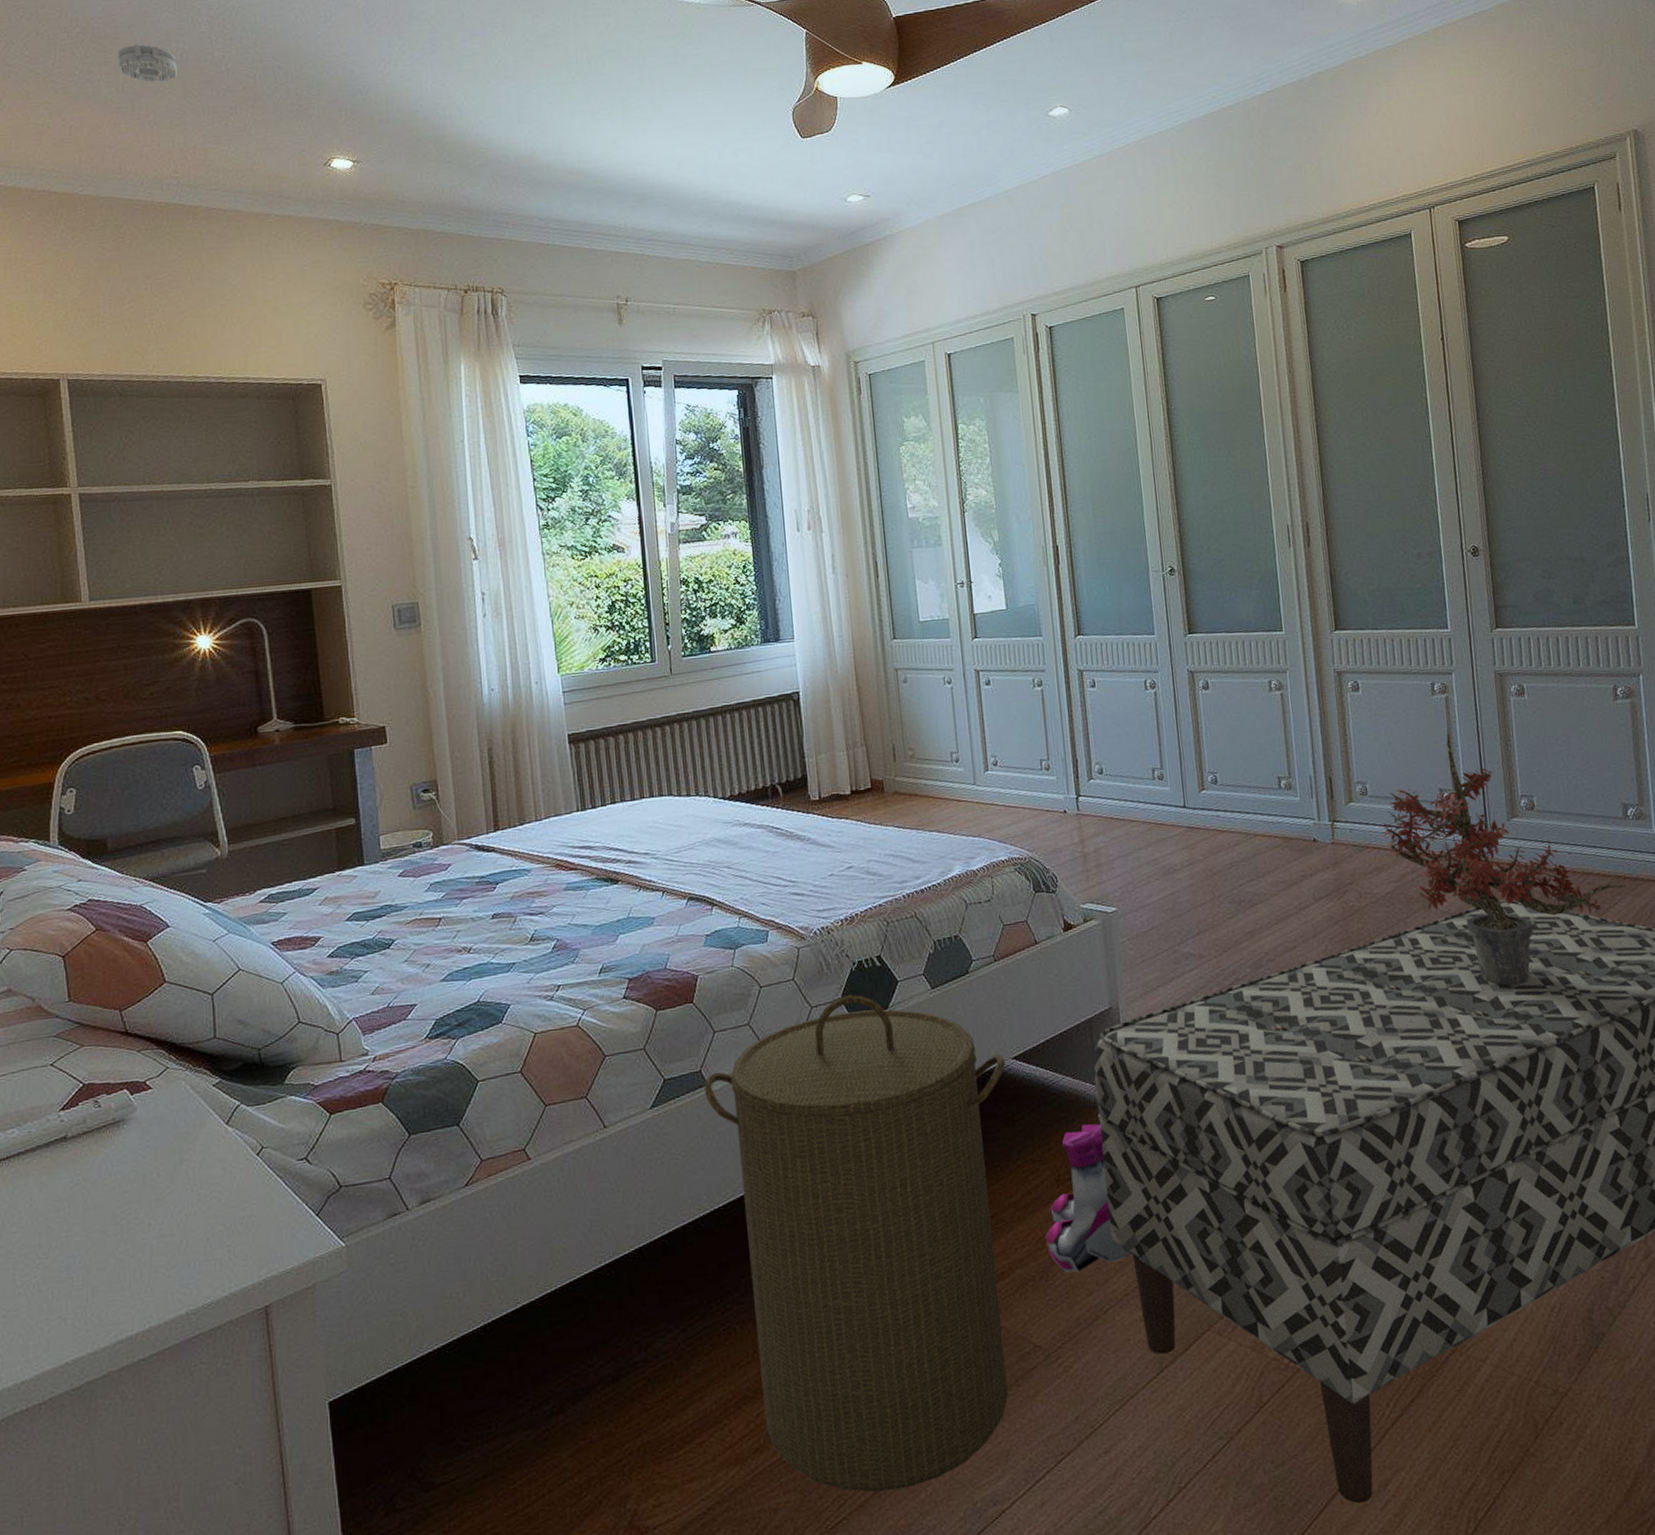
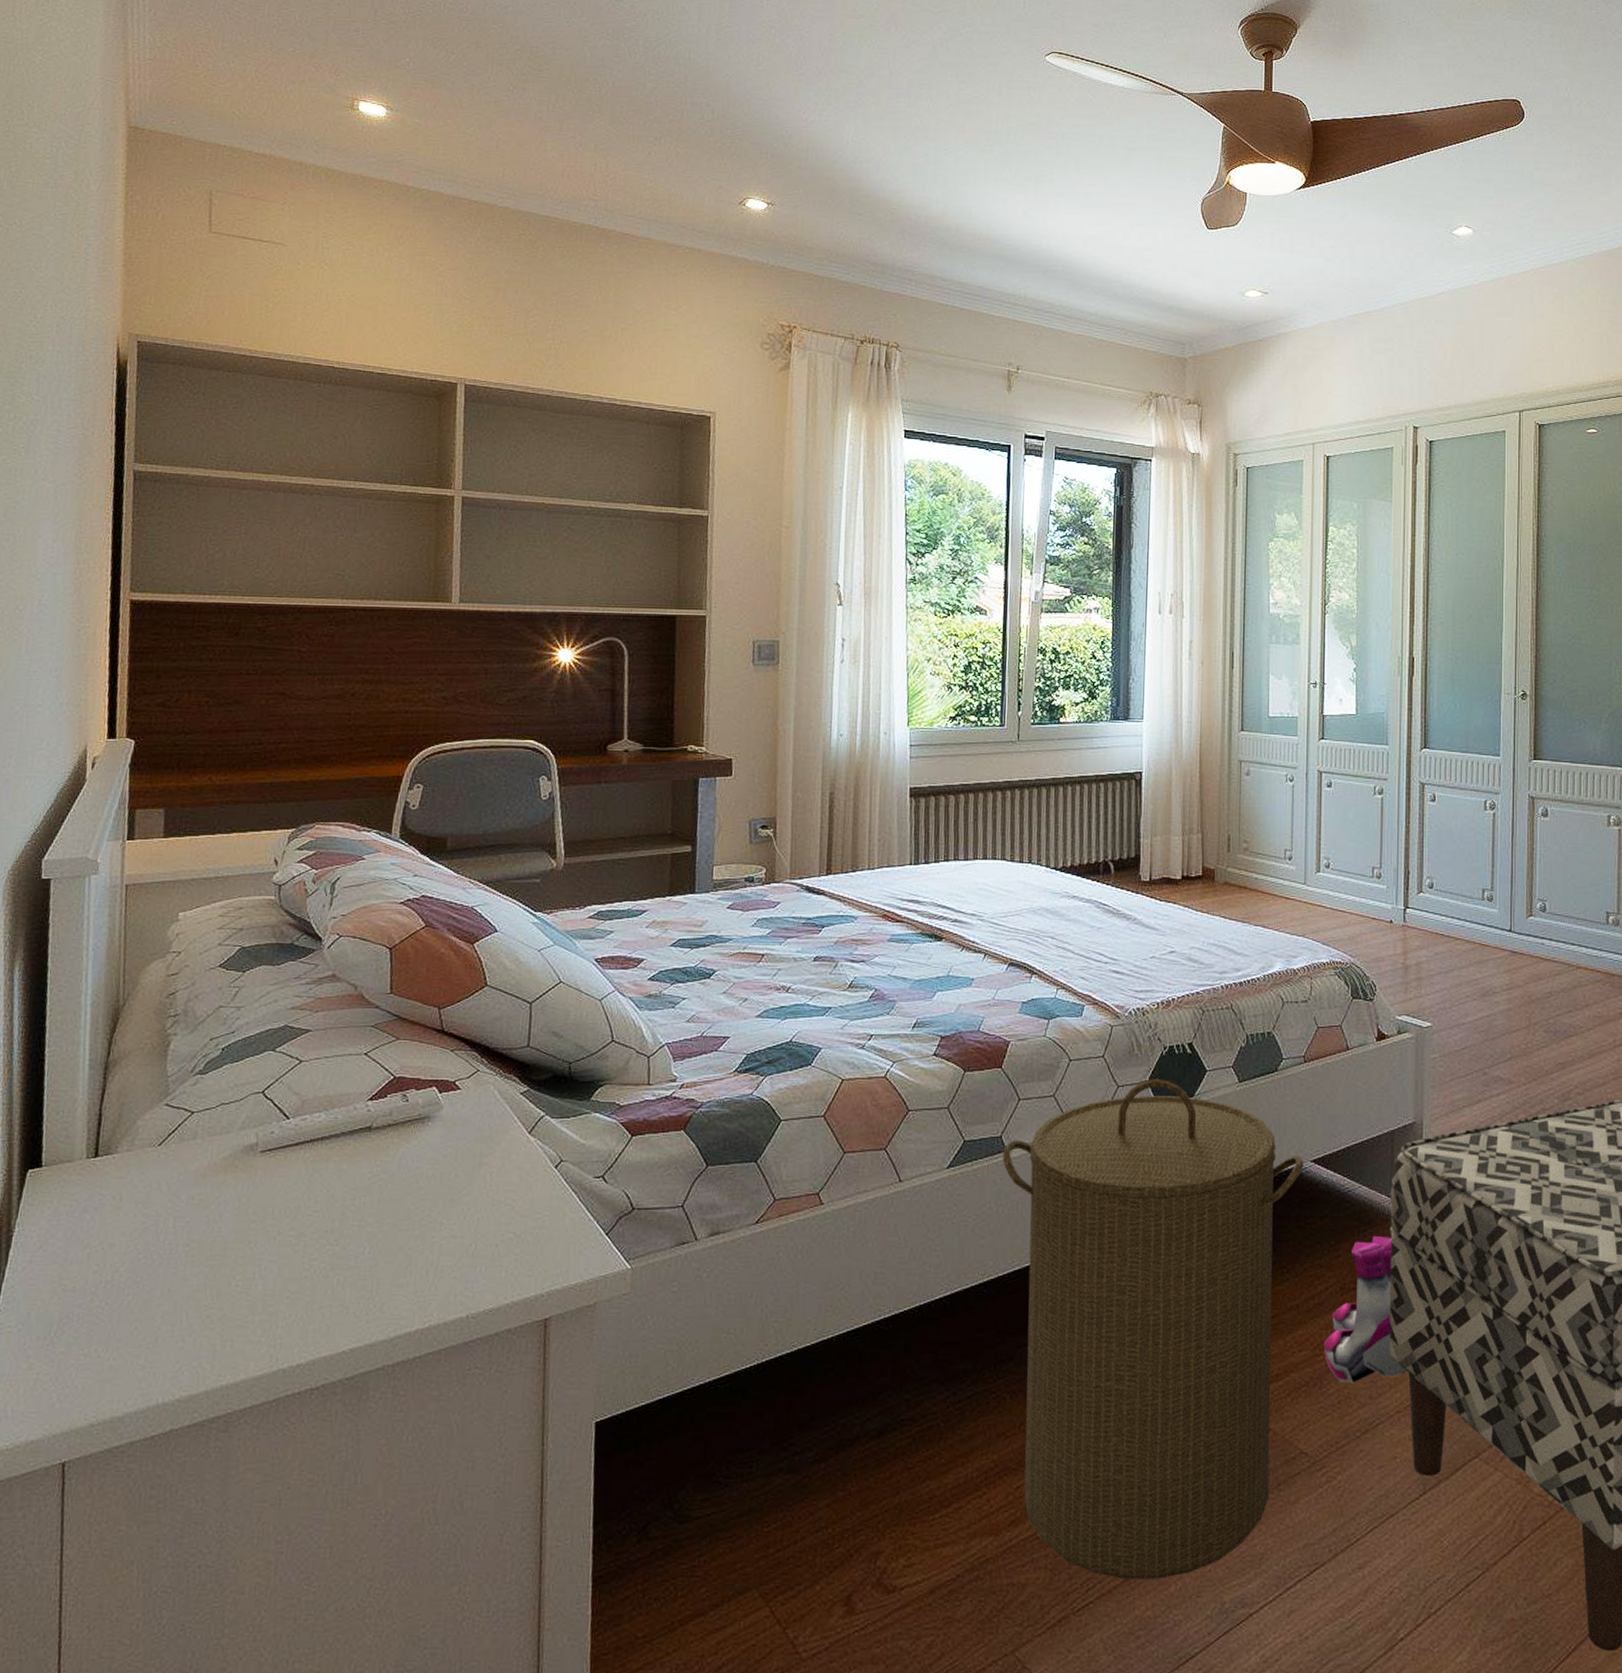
smoke detector: present [118,44,177,82] -> none [552,67,609,106]

